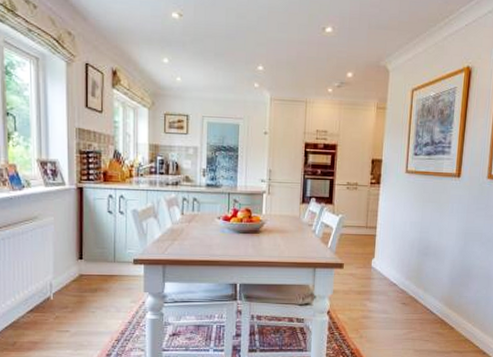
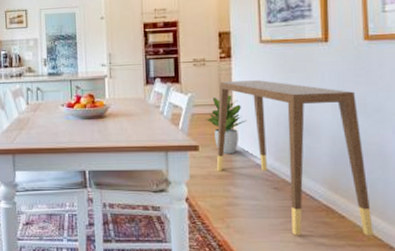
potted plant: none [352,219,387,272] -> present [206,96,247,154]
console table: none [356,206,475,344] -> present [216,80,373,237]

